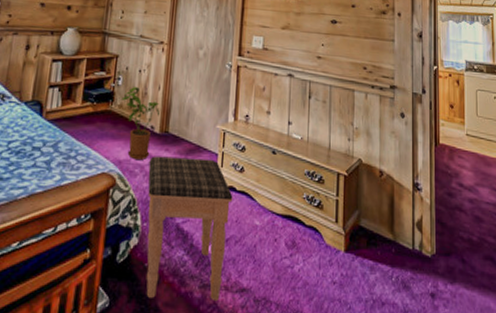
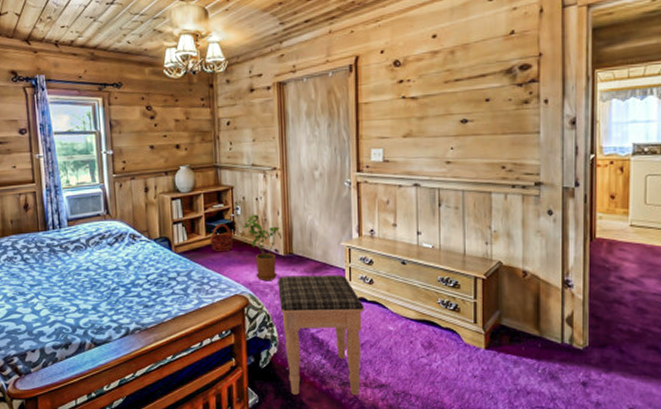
basket: none [85,93,111,124] -> present [209,224,234,252]

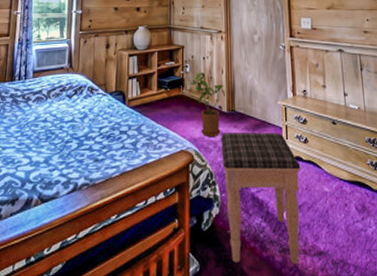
basket: present [209,224,234,252] -> none [160,80,182,107]

